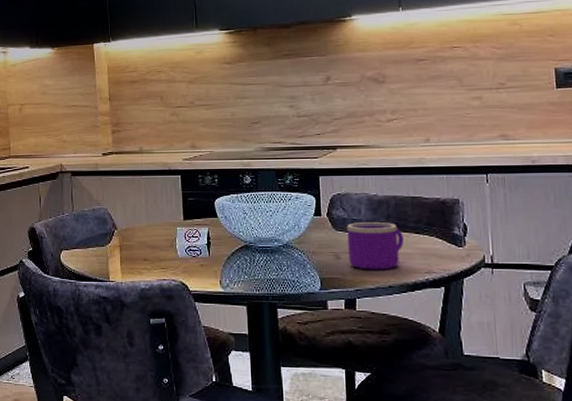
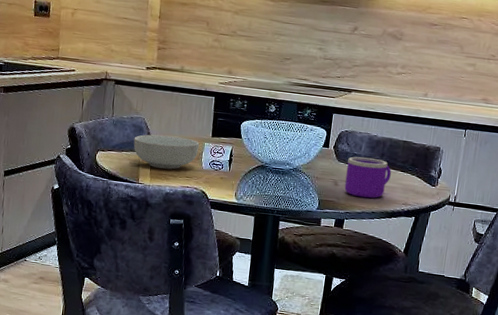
cereal bowl: none [98,224,171,262] -> present [133,134,200,170]

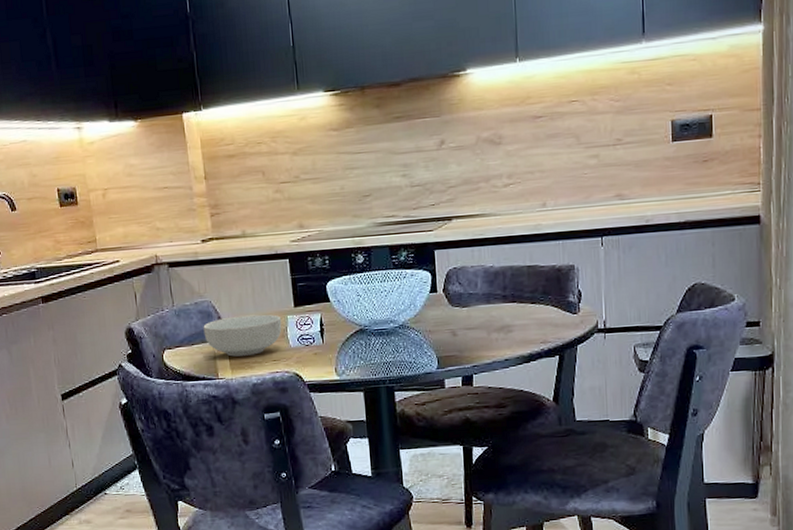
mug: present [344,156,392,199] -> none [463,294,520,345]

